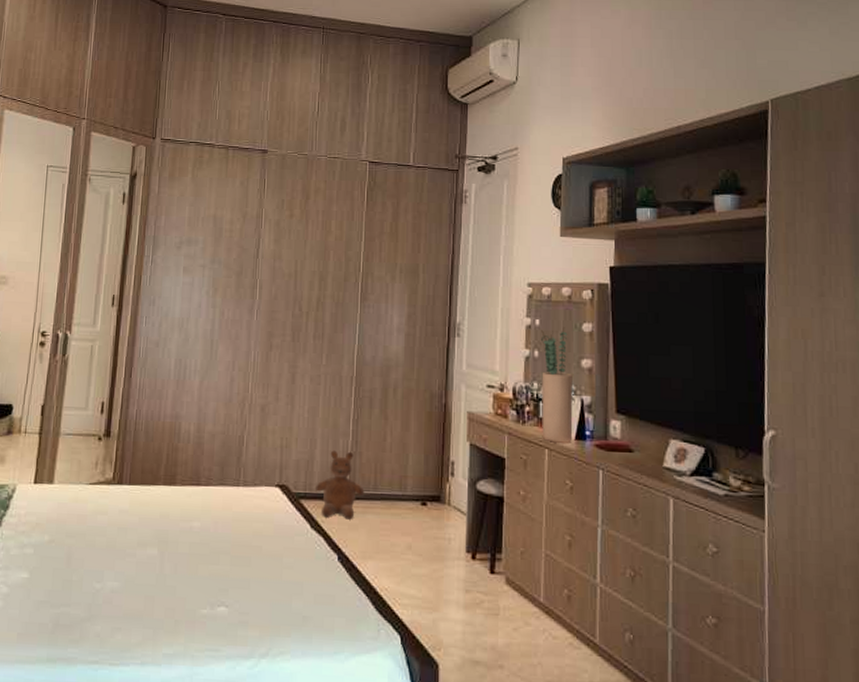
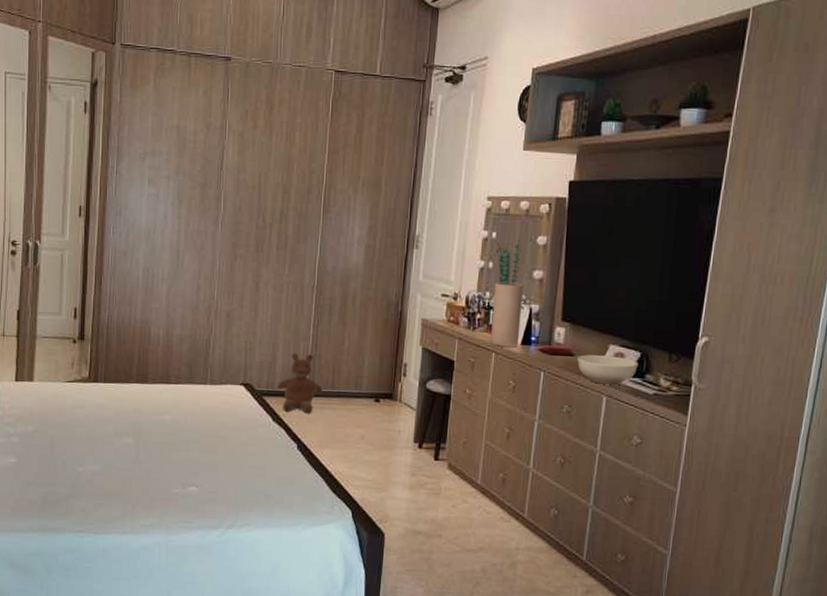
bowl: none [636,450,704,486] -> present [576,355,639,386]

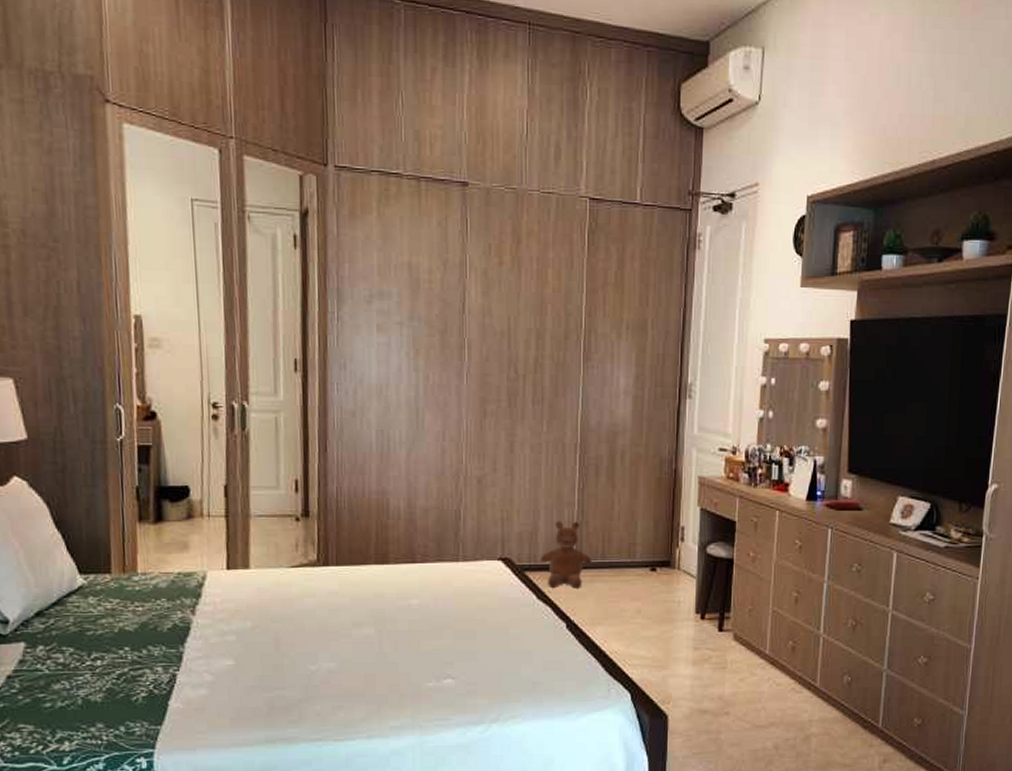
vase: present [490,240,524,349] -> none [773,386,806,505]
bowl: present [576,355,639,386] -> none [865,508,929,540]

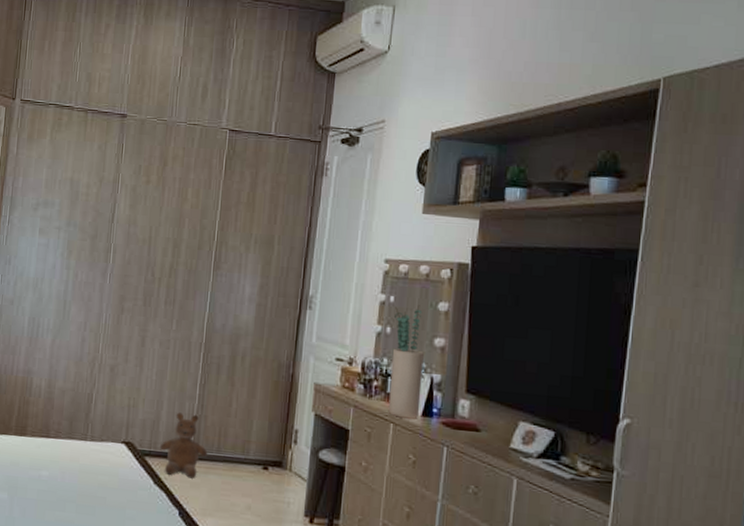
vase: none [773,386,806,505] -> present [388,305,424,420]

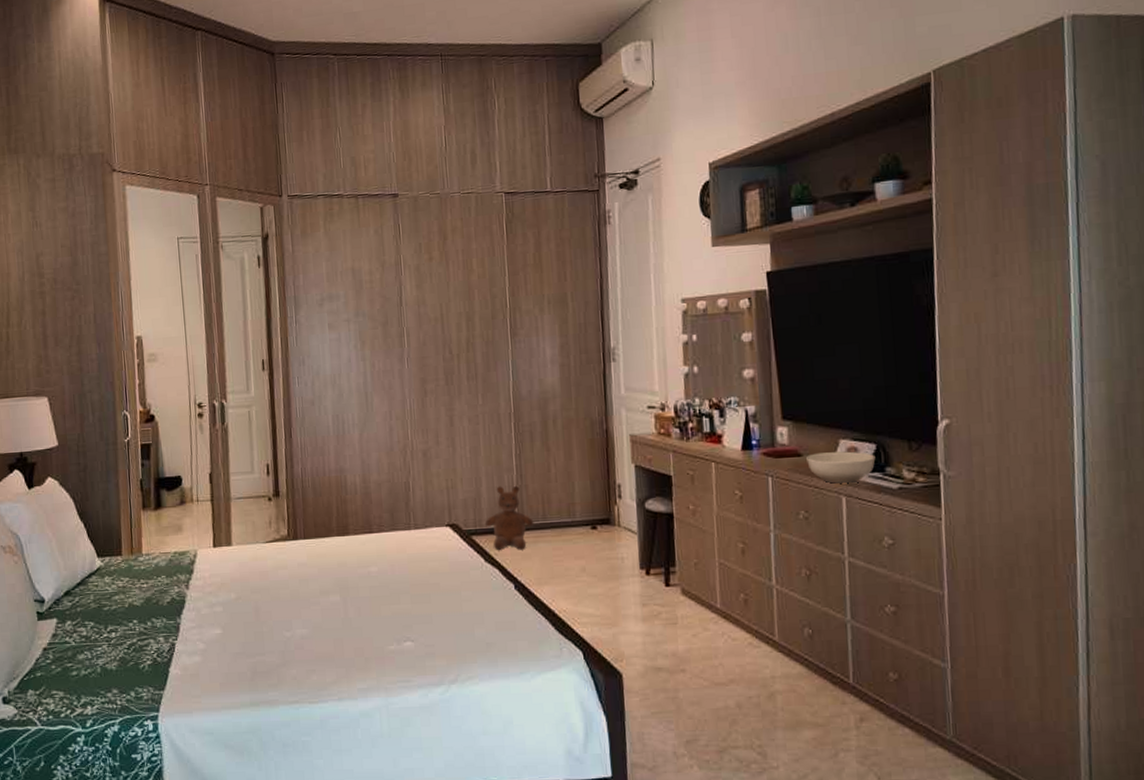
vase: present [388,305,424,420] -> none [699,339,739,456]
bowl: none [483,431,553,467] -> present [805,451,876,484]

